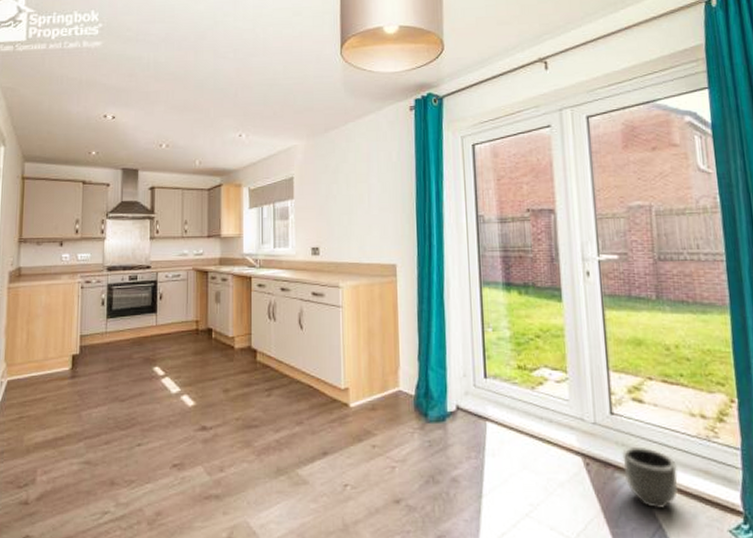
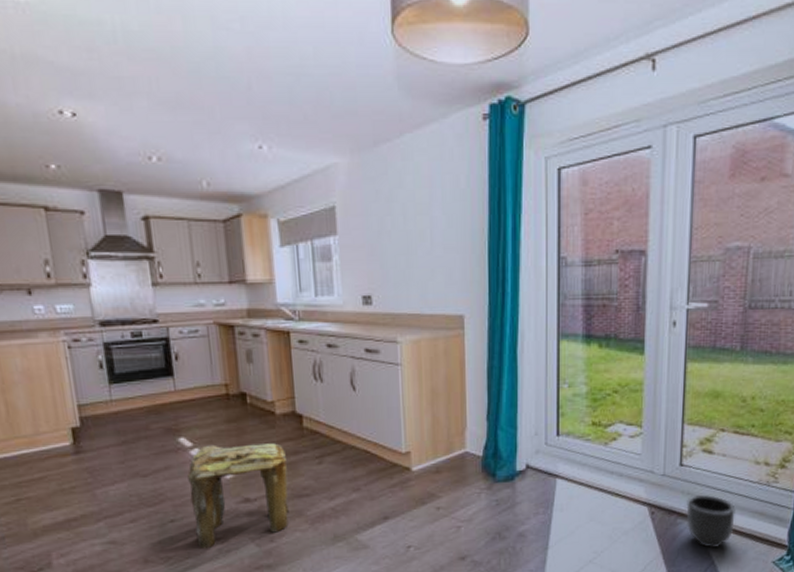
stool: none [157,374,240,475] -> present [188,443,289,550]

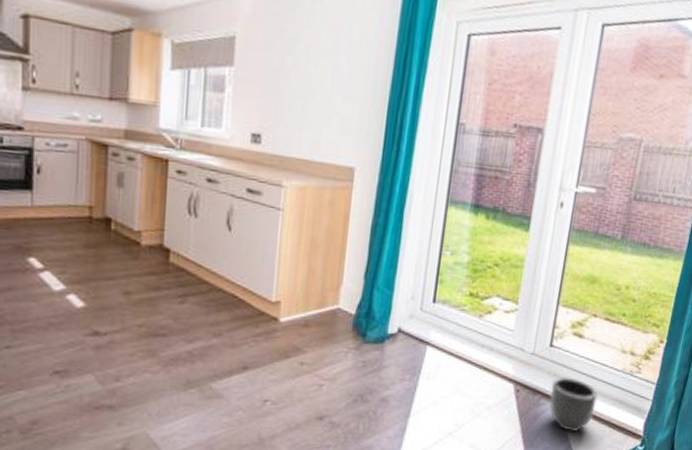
stool: present [188,443,289,550] -> none [32,269,146,382]

